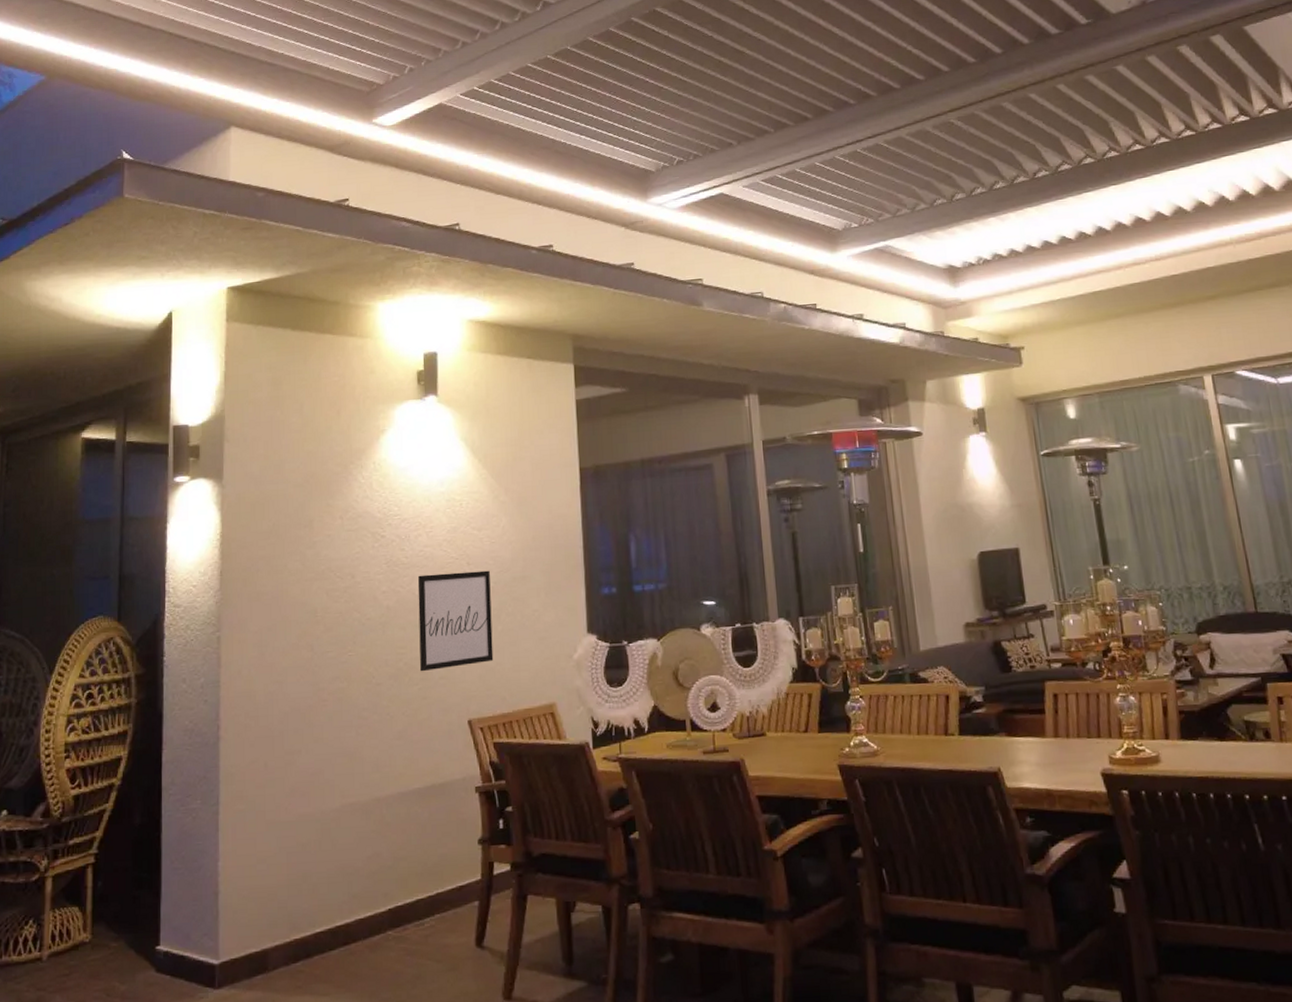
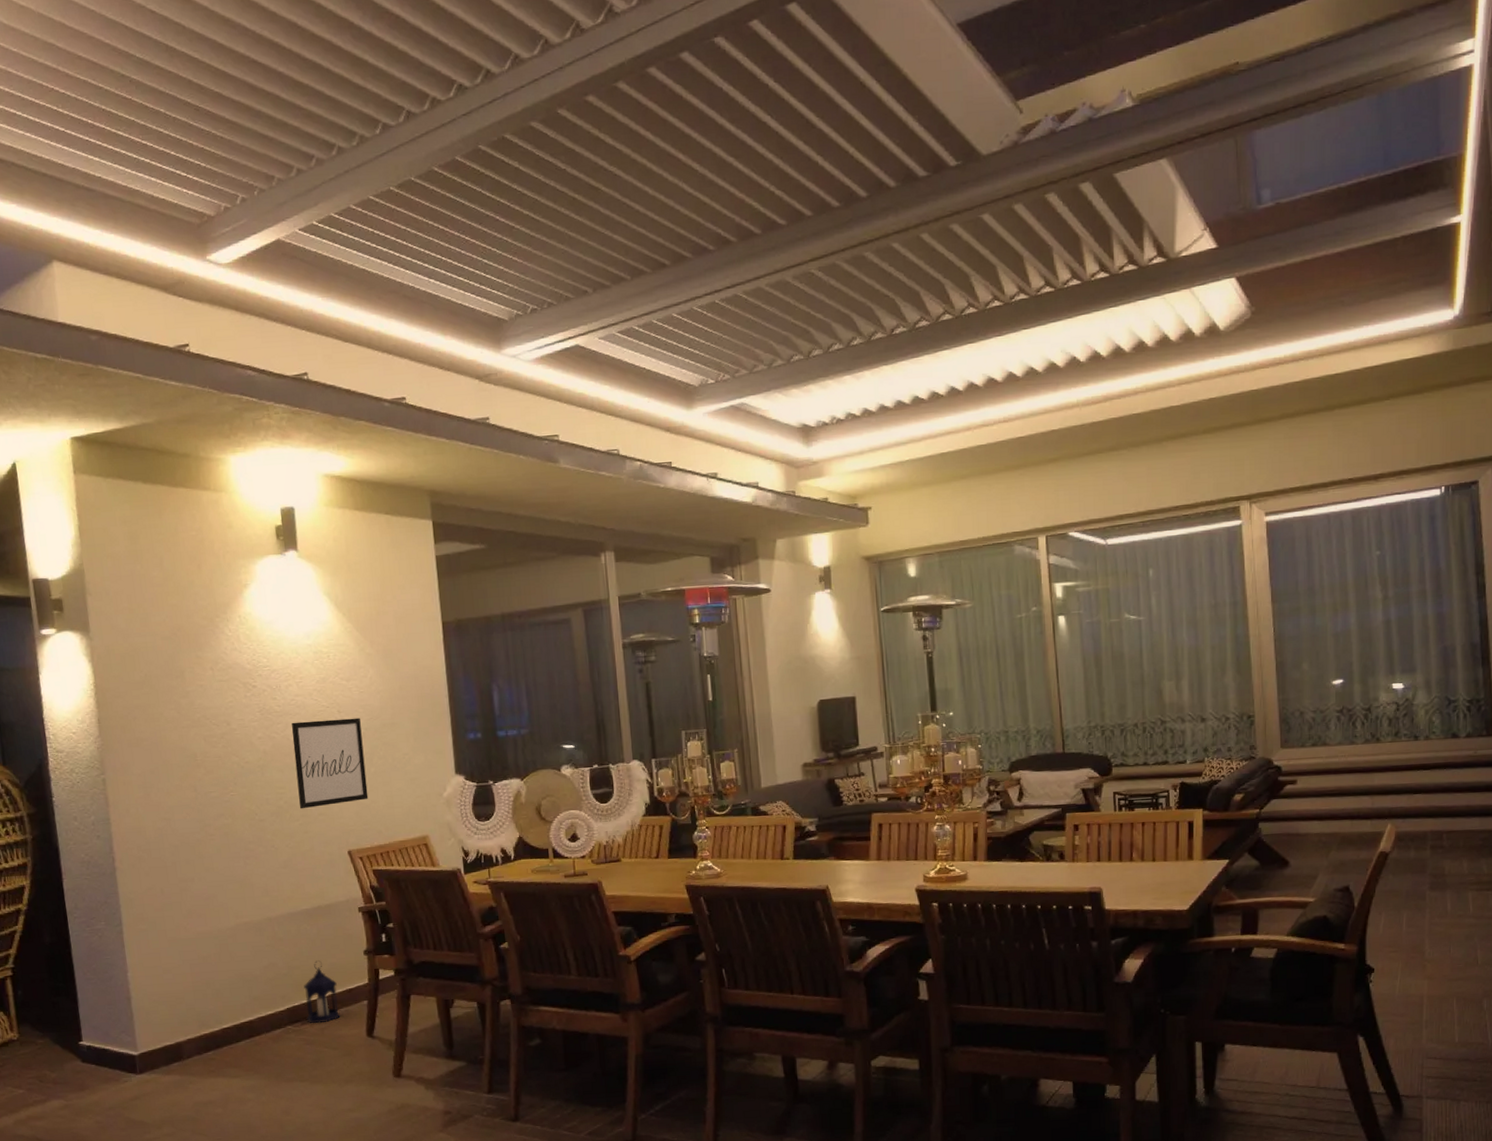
lantern: none [409,850,448,928] -> present [304,960,341,1023]

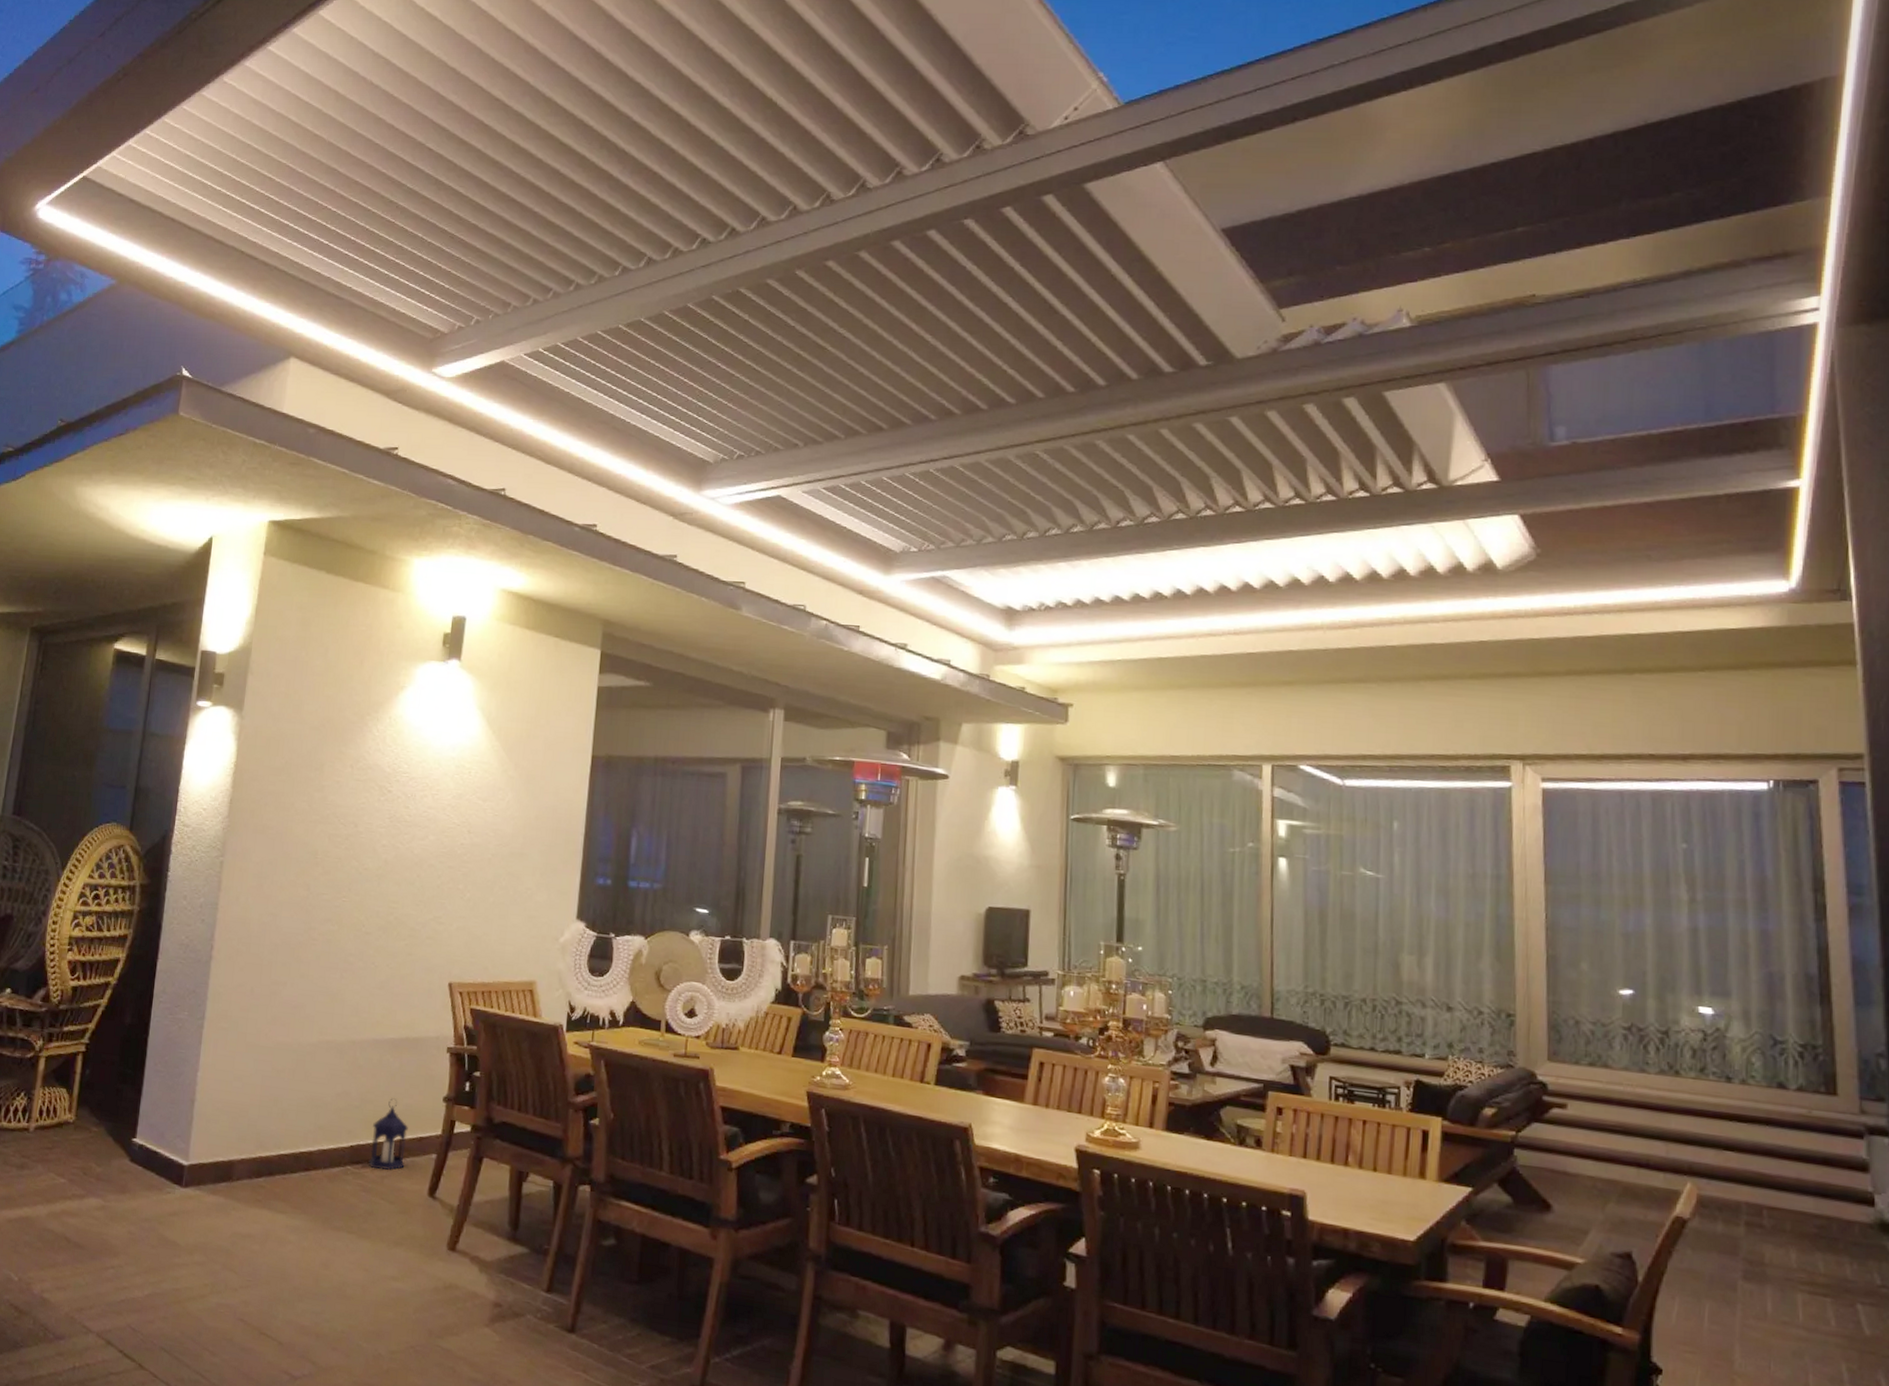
wall art: present [291,717,369,809] -> none [408,835,489,931]

